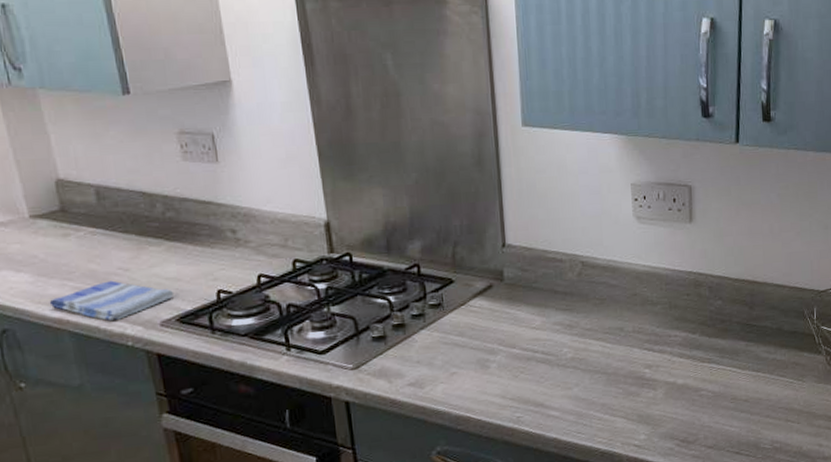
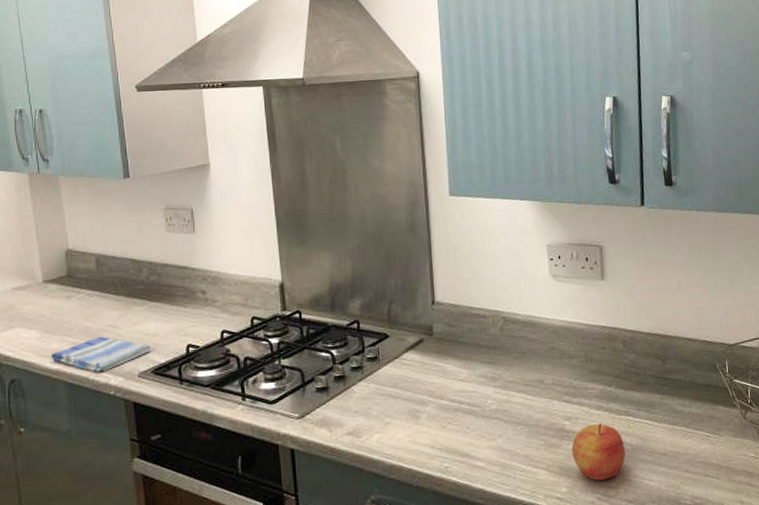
apple: none [651,371,707,428] -> present [571,423,626,481]

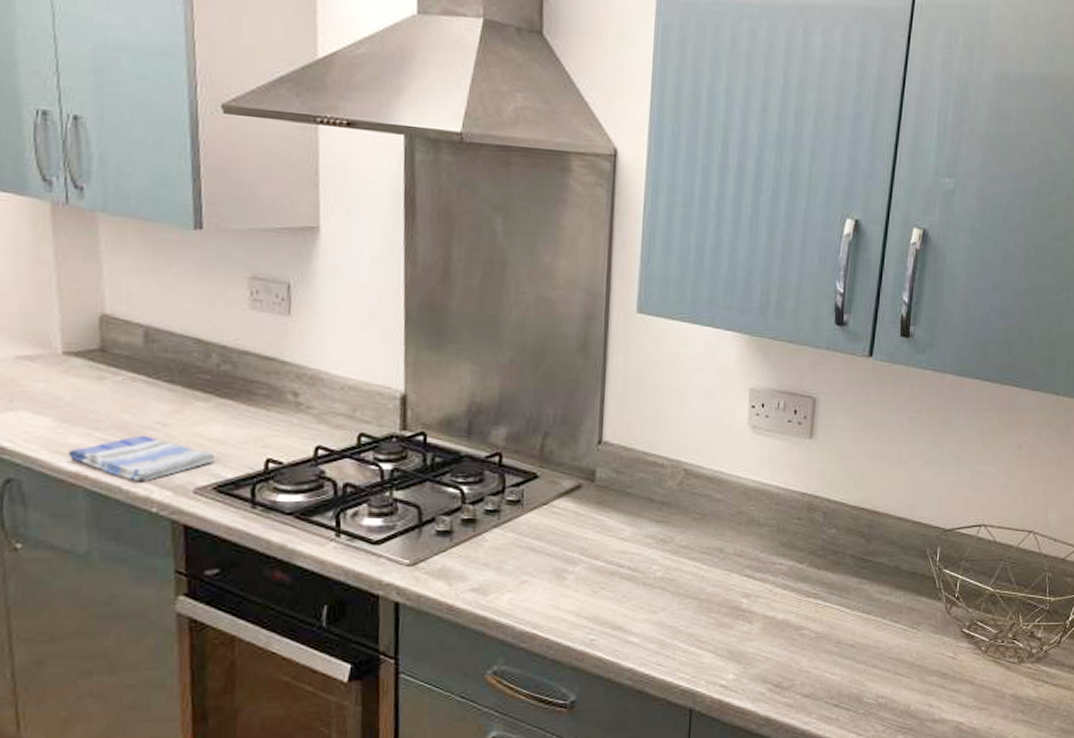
apple: present [571,423,626,481] -> none [745,604,809,669]

